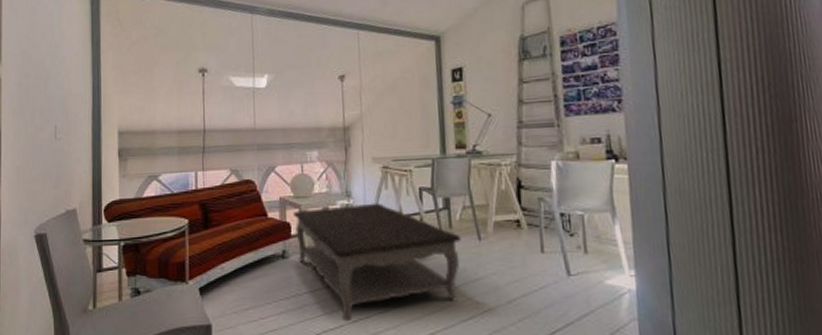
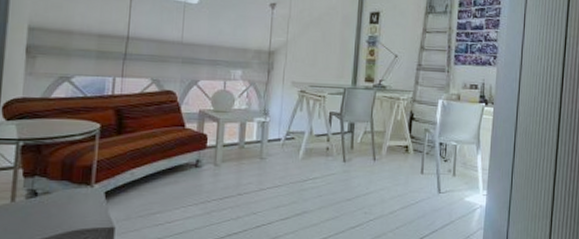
coffee table: present [293,202,461,322] -> none [210,122,360,227]

